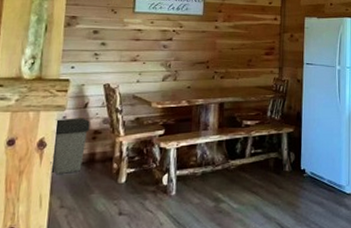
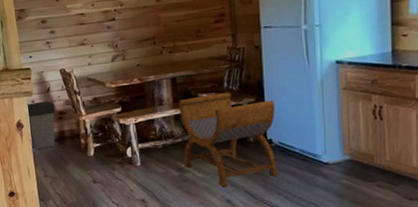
stool: none [221,121,310,219] -> present [179,92,279,188]

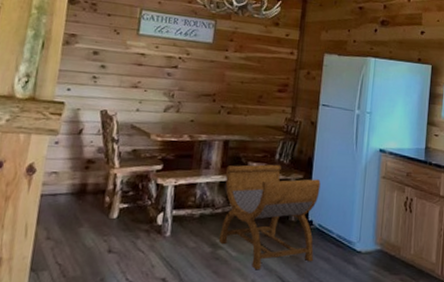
trash can: present [26,101,56,149] -> none [38,144,84,204]

